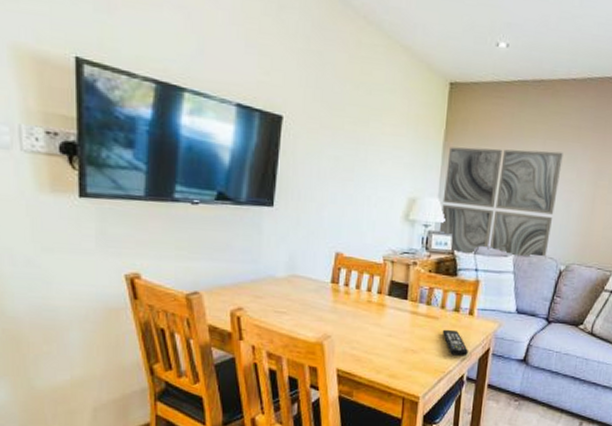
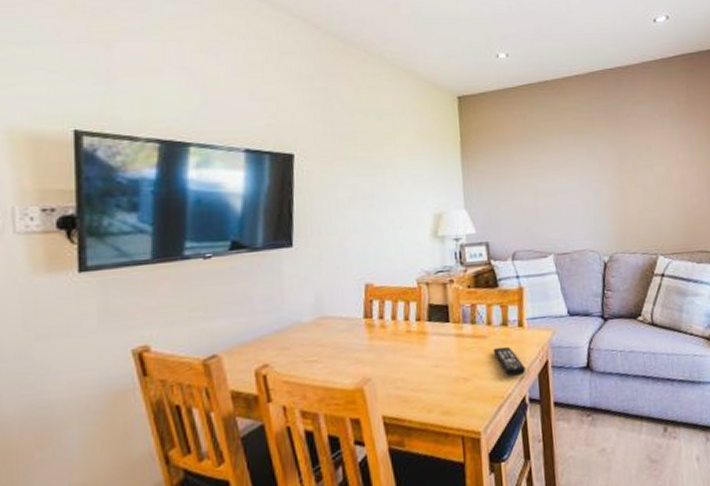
wall art: present [438,147,563,259] -> none [468,144,587,261]

